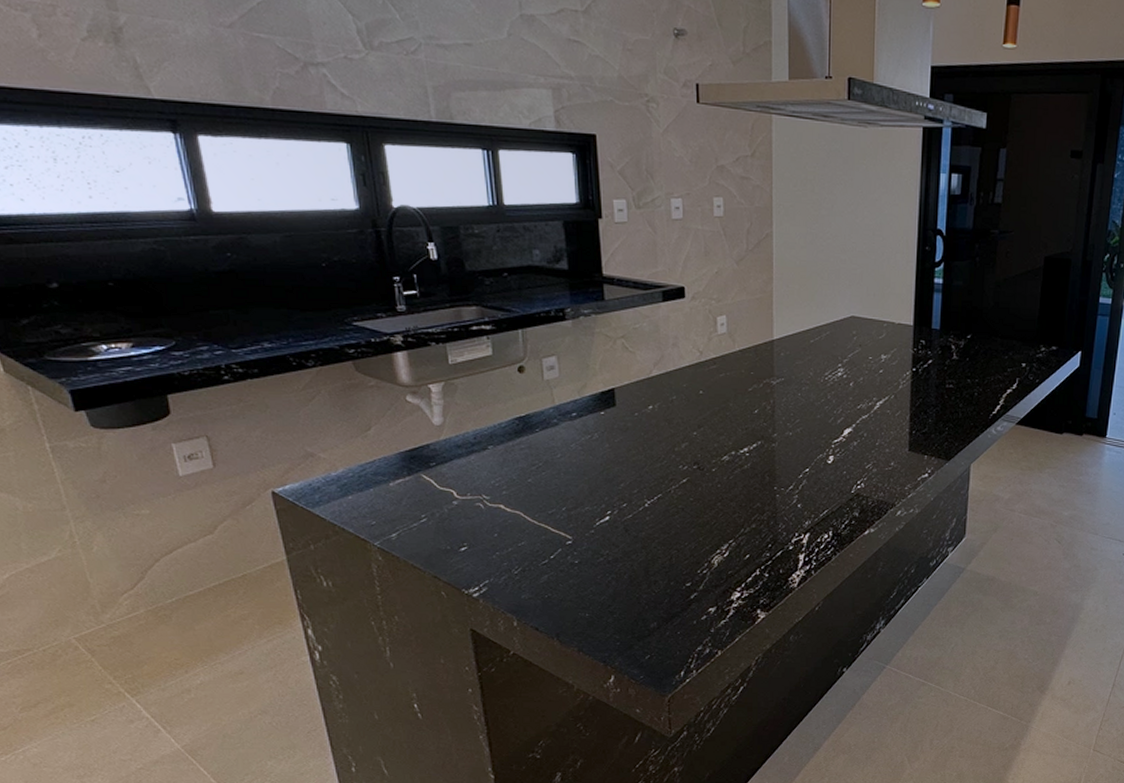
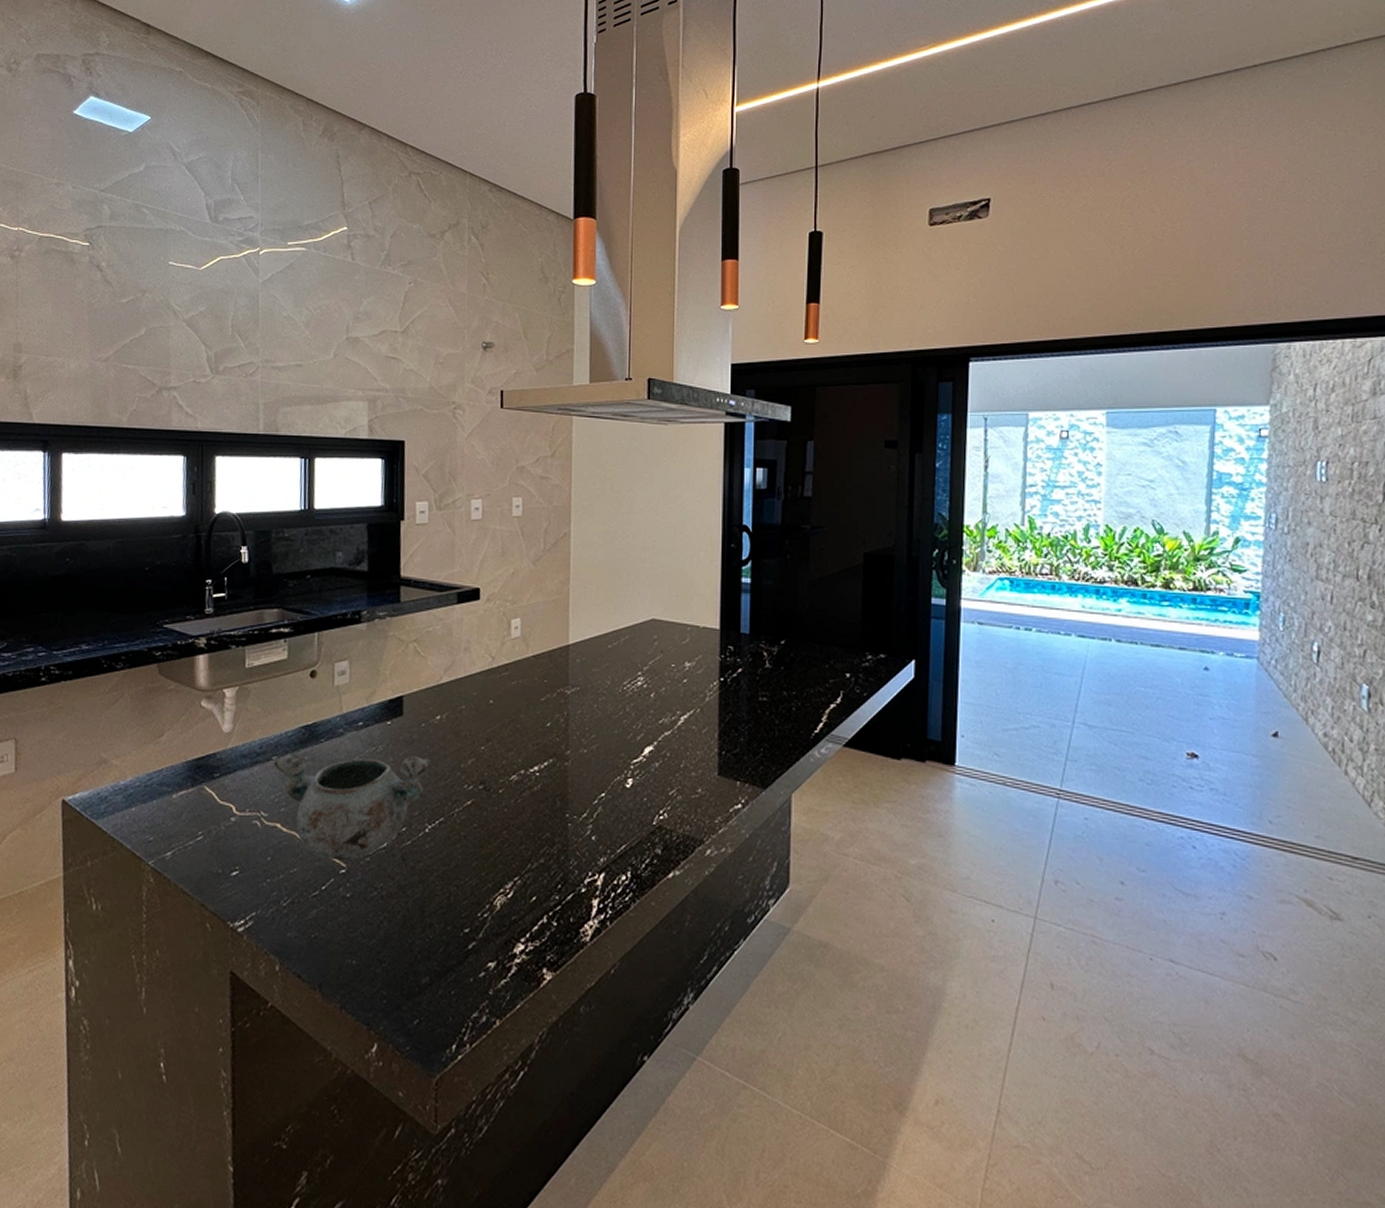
decorative bowl: none [490,442,645,534] -> present [273,752,430,861]

